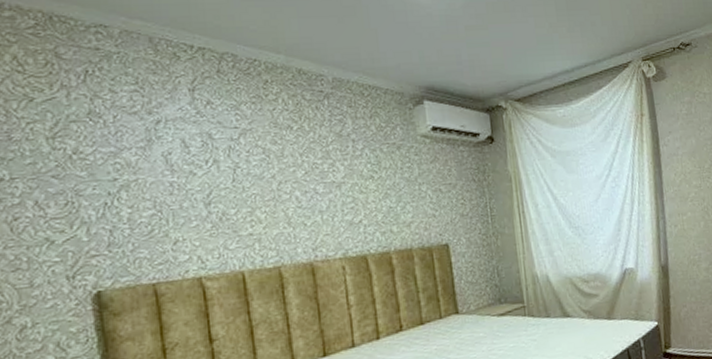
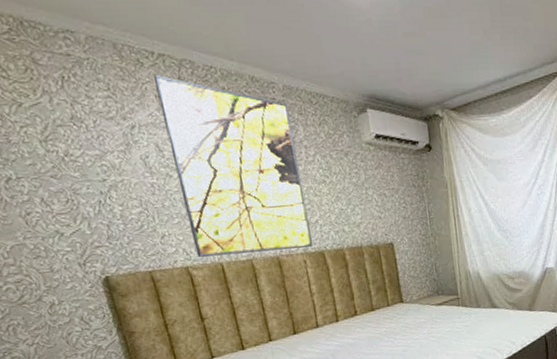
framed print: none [190,67,355,266] -> present [154,74,314,257]

